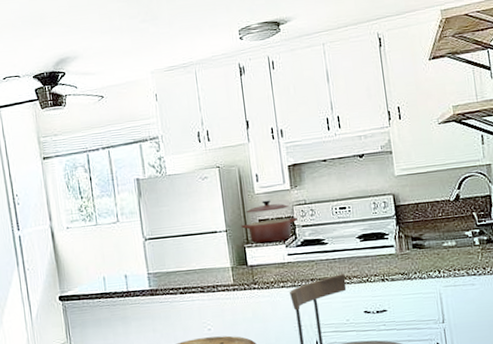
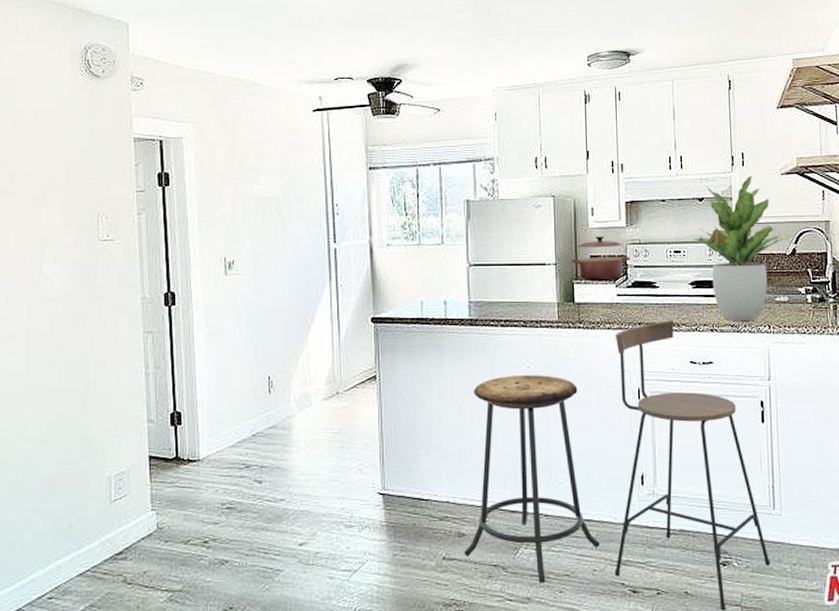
potted plant: none [358,128,454,270] -> present [694,175,791,322]

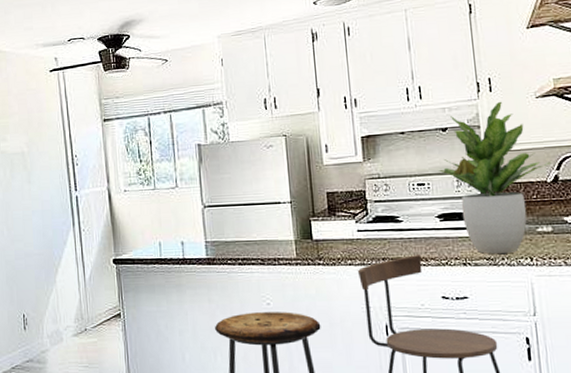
saucepan: present [571,236,630,281] -> none [306,172,370,217]

